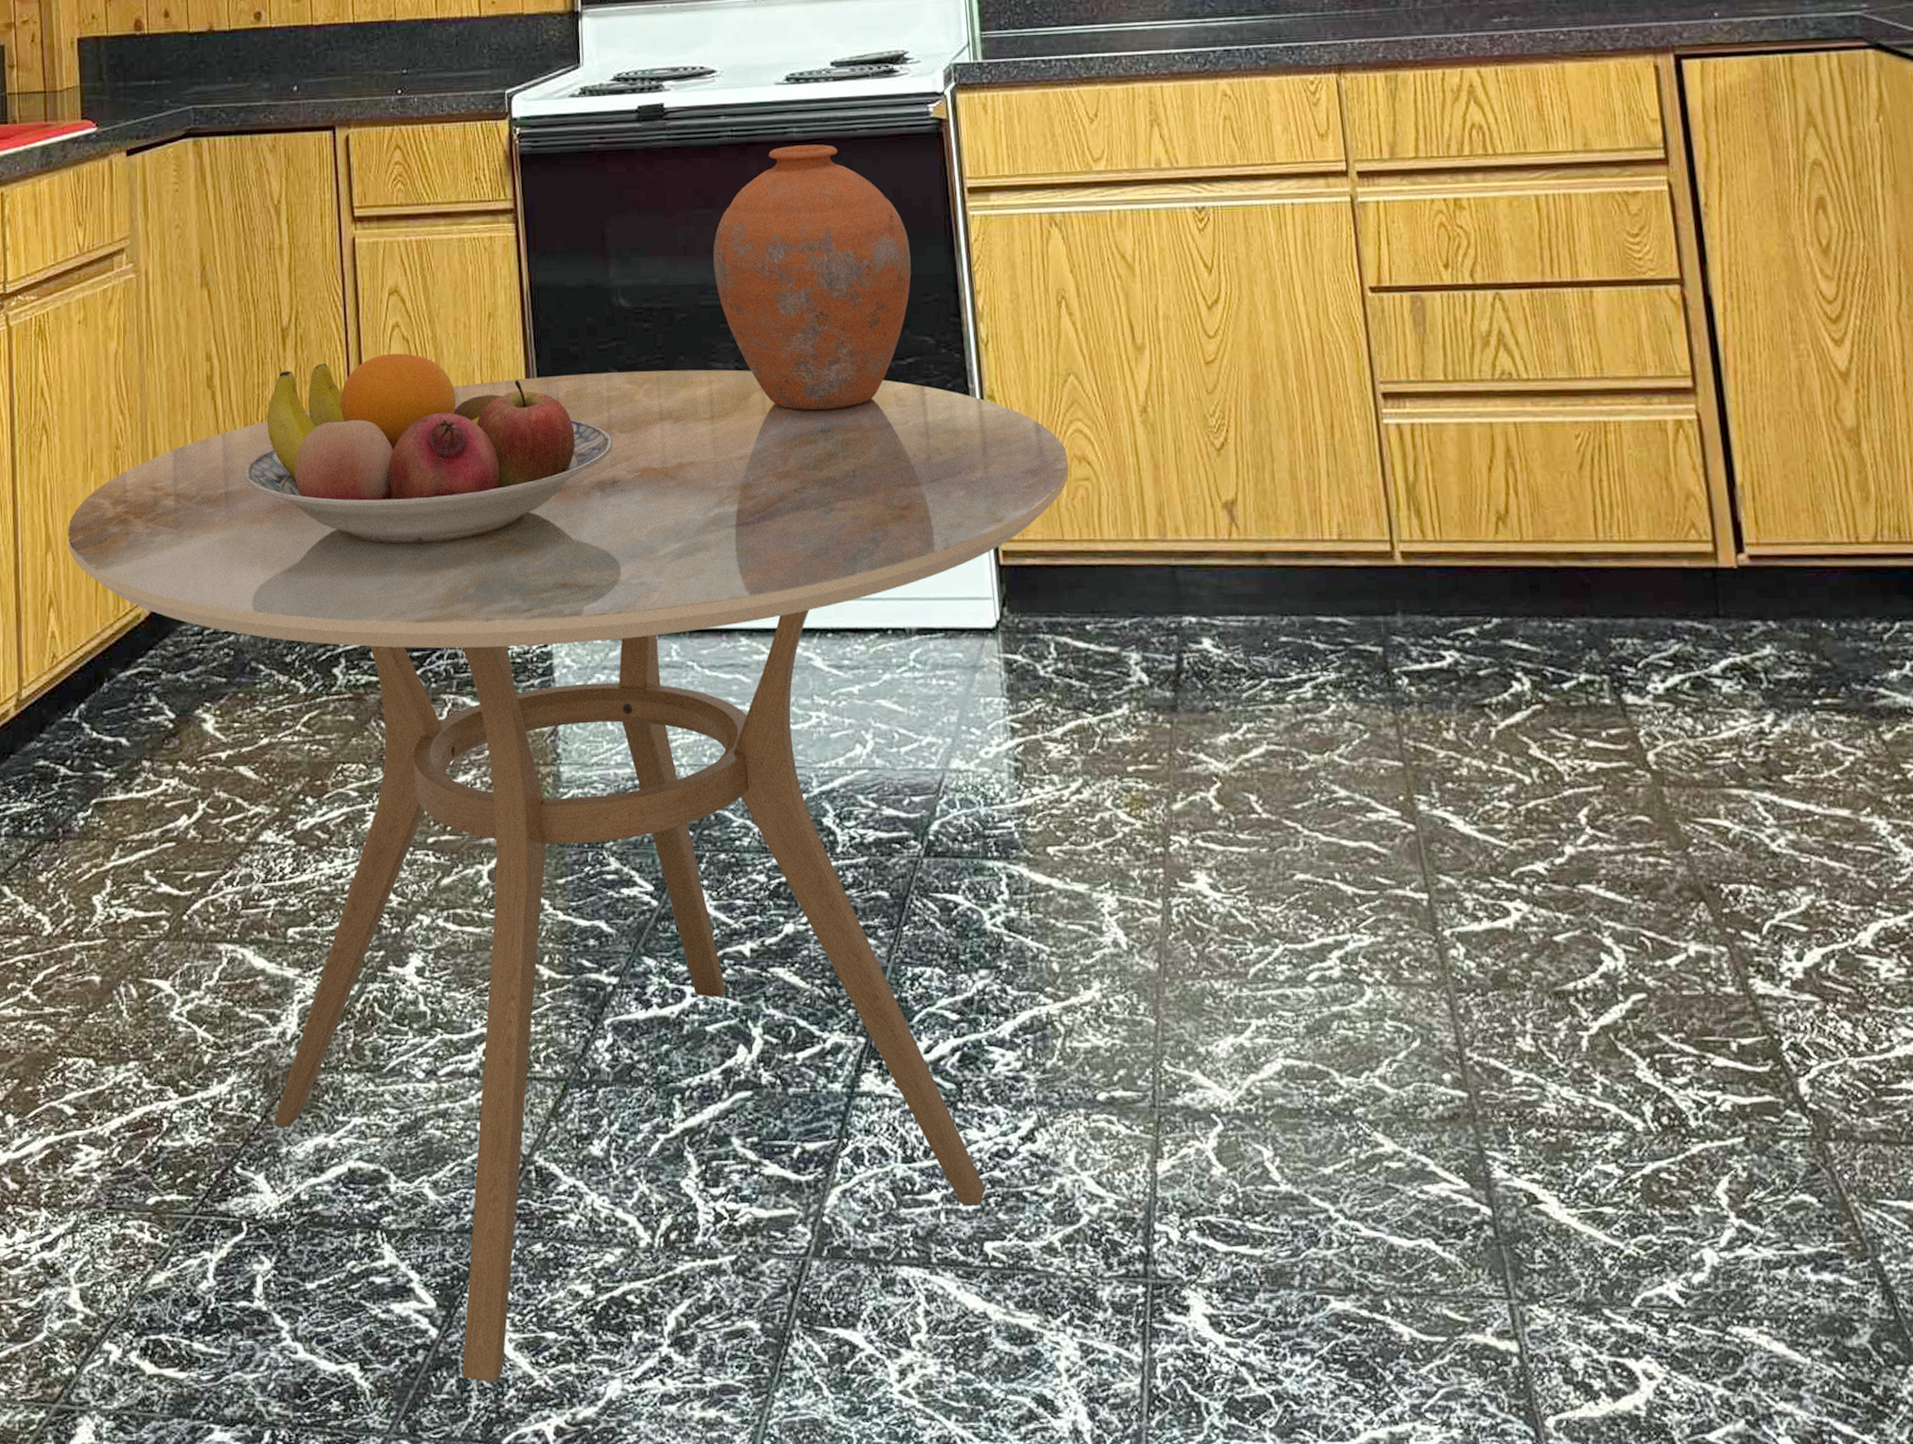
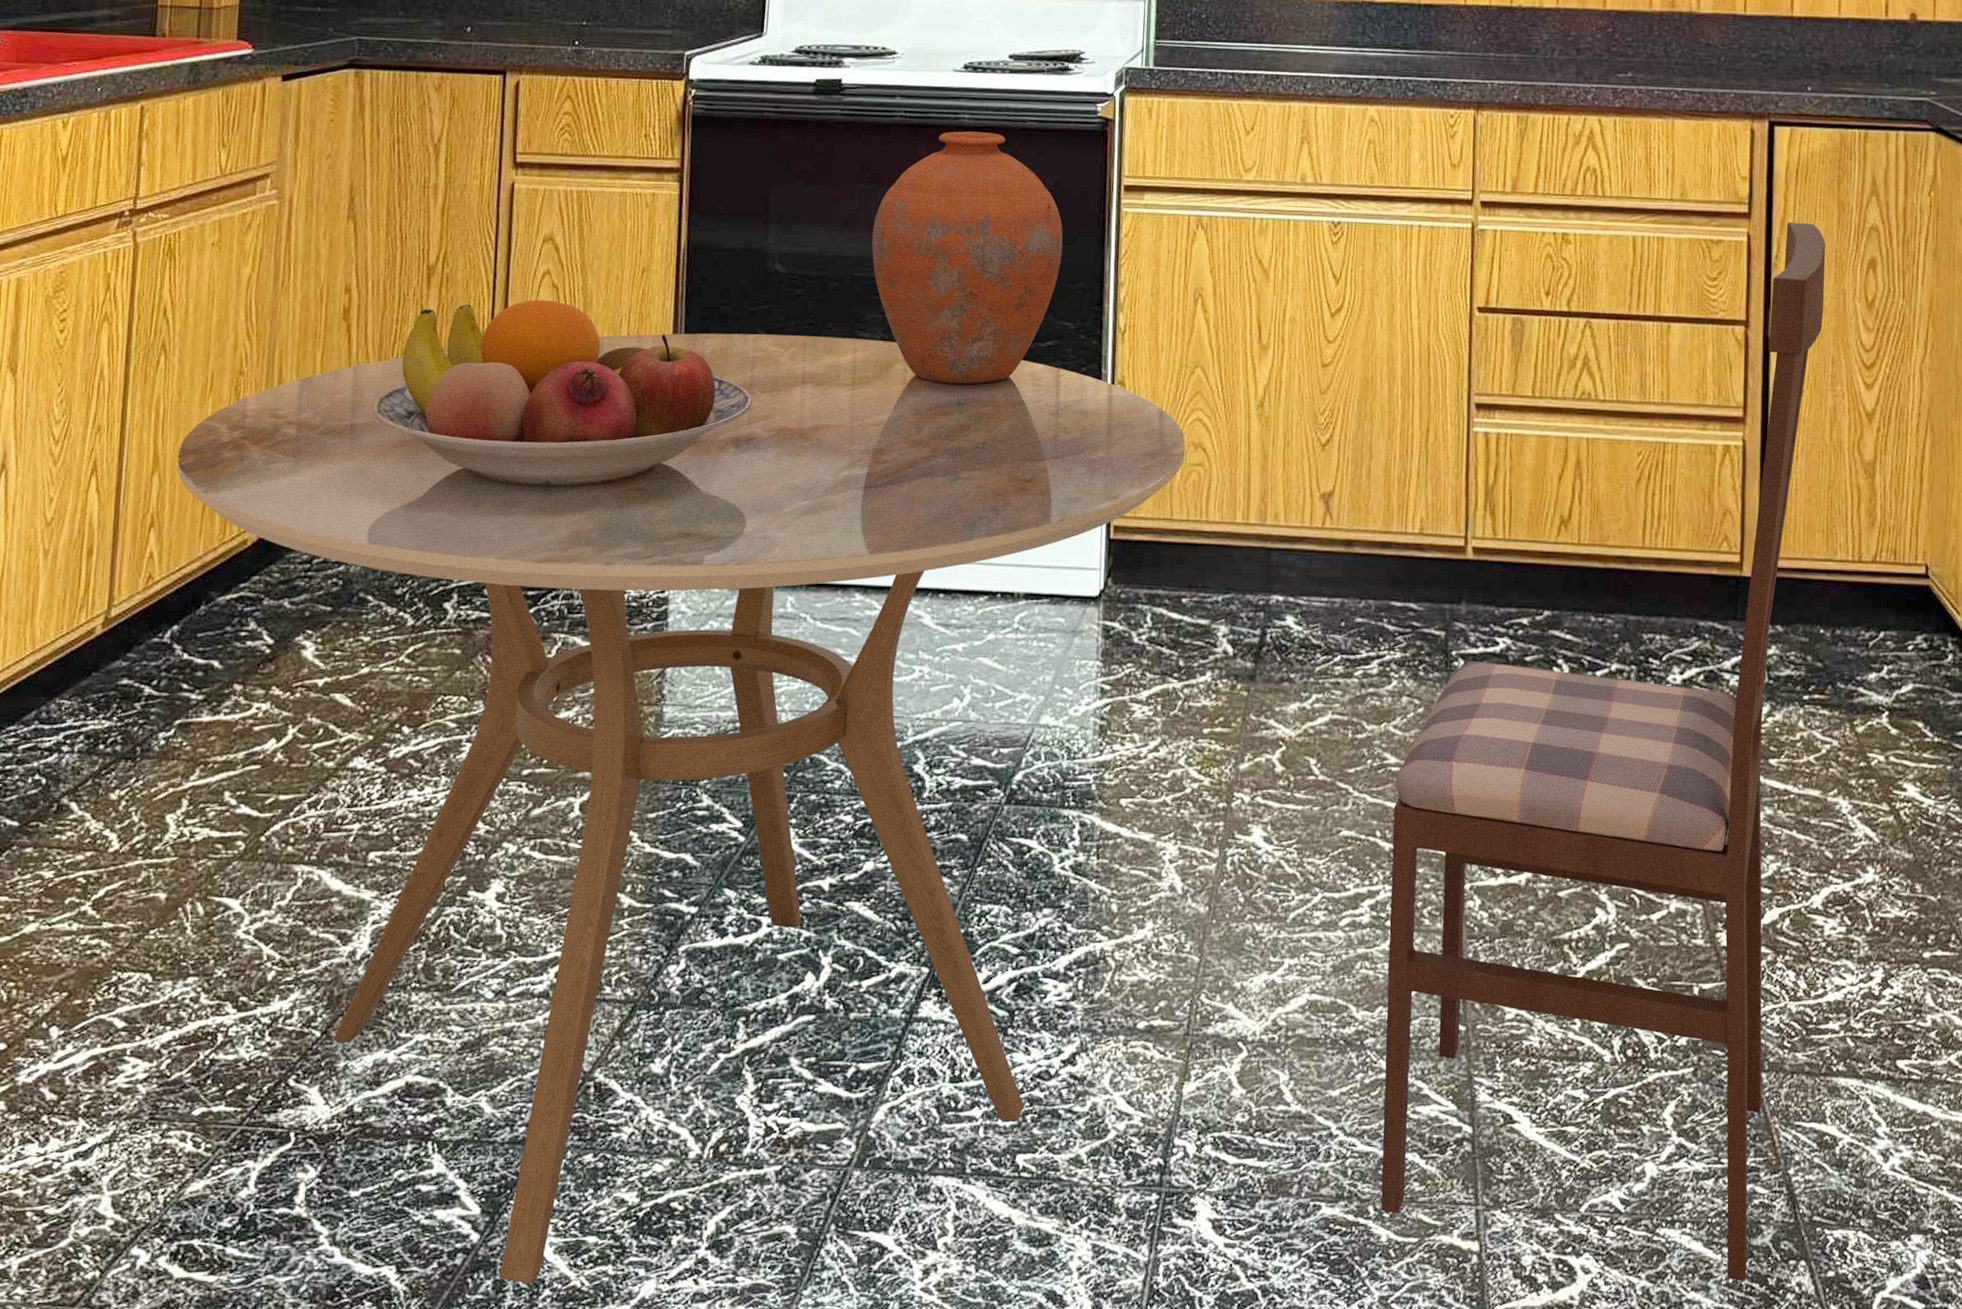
dining chair: none [1349,164,1846,1390] -> present [1380,222,1826,1281]

